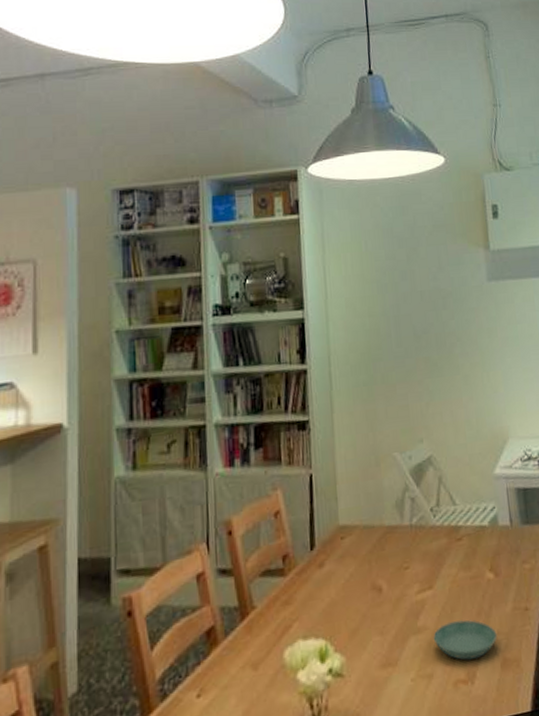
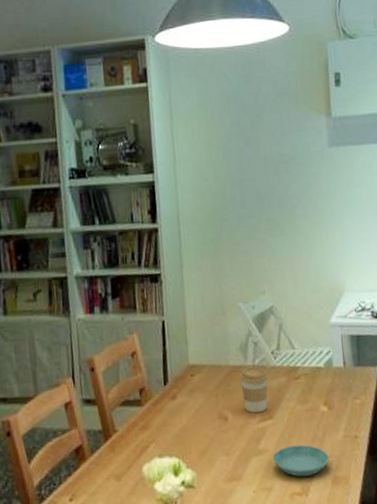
coffee cup: none [395,526,427,582] -> present [240,367,268,413]

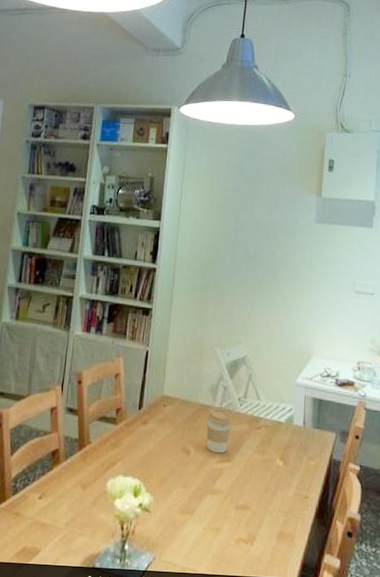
saucer: present [272,445,330,477] -> none [225,492,278,526]

